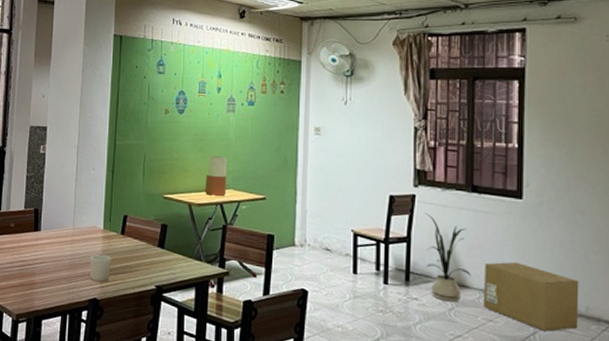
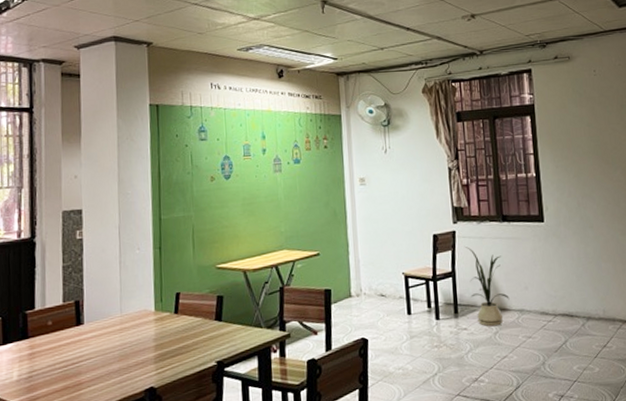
mug: present [89,254,111,282] -> none [142,338,167,369]
vase: present [204,156,226,196] -> none [258,217,280,259]
box: present [483,262,579,332] -> none [519,279,598,338]

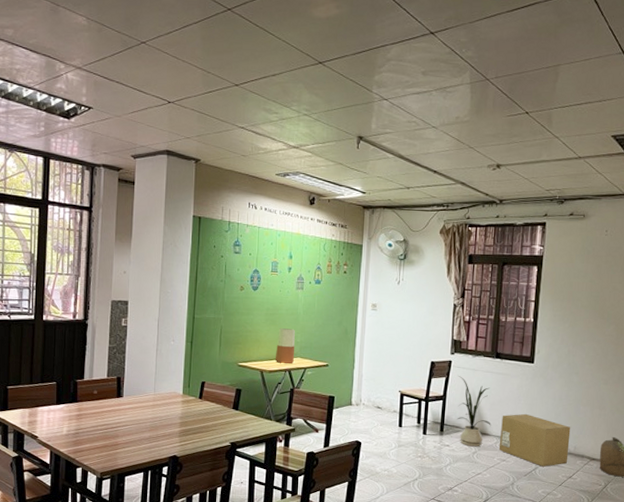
vase: none [258,217,280,259] -> present [275,328,295,364]
box: none [519,279,598,338] -> present [498,413,571,467]

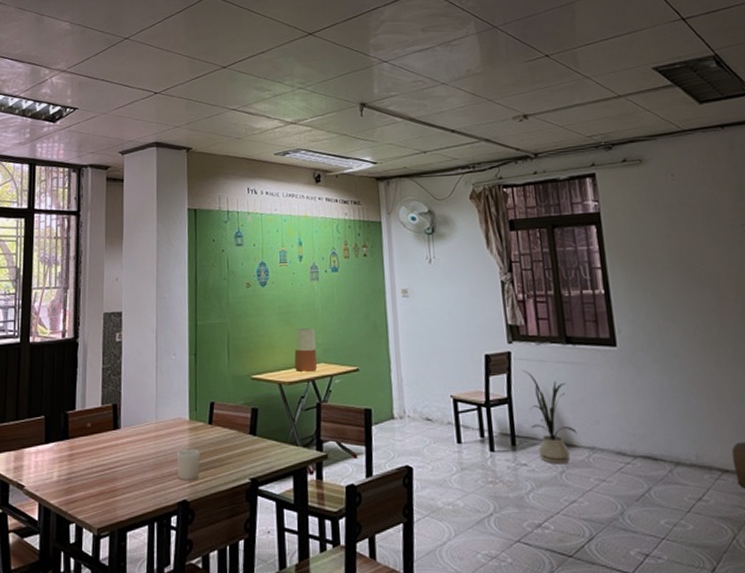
mug: none [169,416,190,441] -> present [176,448,200,480]
box: present [498,413,571,467] -> none [589,413,691,486]

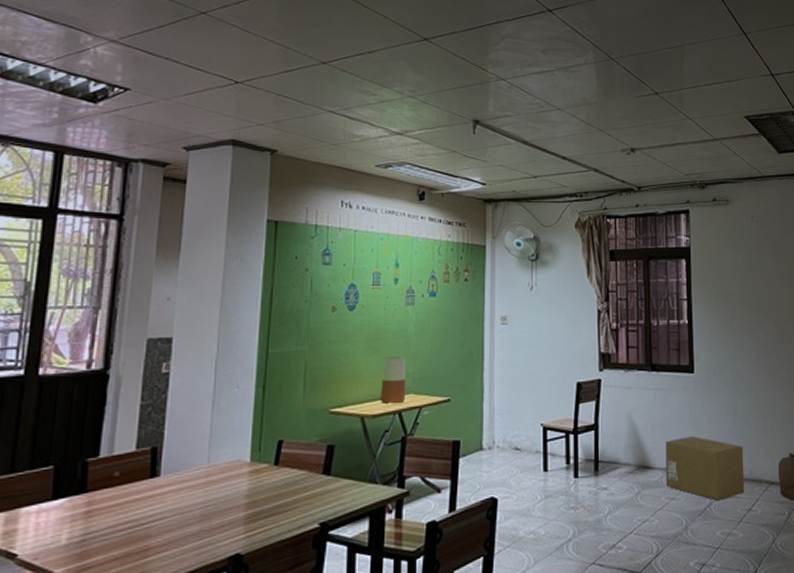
mug: present [176,448,200,480] -> none [230,494,261,531]
house plant: present [521,369,577,465] -> none [609,396,654,487]
box: none [589,413,691,486] -> present [665,435,745,501]

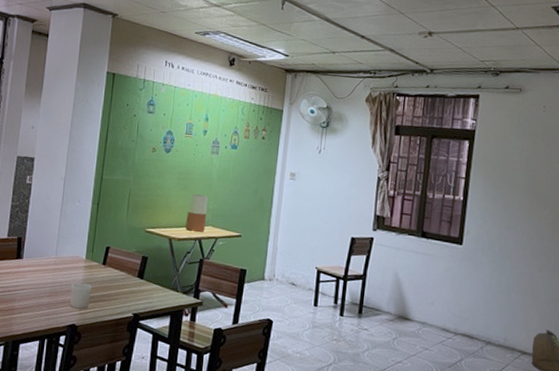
mug: none [230,494,261,531] -> present [69,282,92,309]
box: present [665,435,745,501] -> none [421,299,501,359]

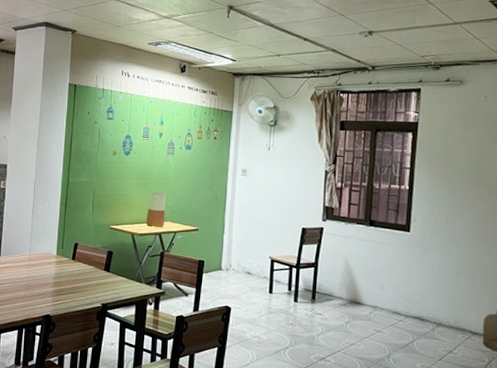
mug: present [69,282,92,309] -> none [43,276,63,300]

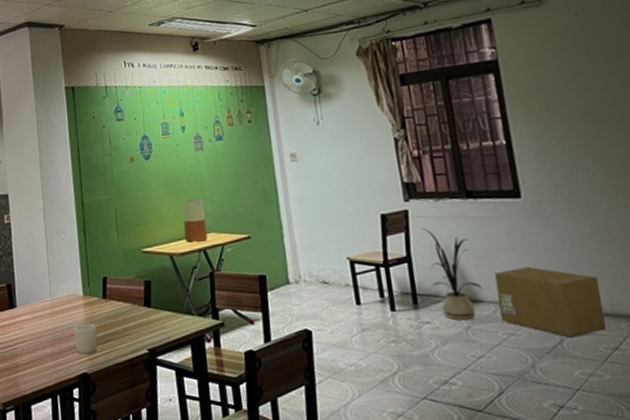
mug: none [43,276,63,300] -> present [73,323,98,354]
house plant: none [329,242,365,317] -> present [420,227,482,321]
box: none [373,283,451,340] -> present [494,266,606,338]

